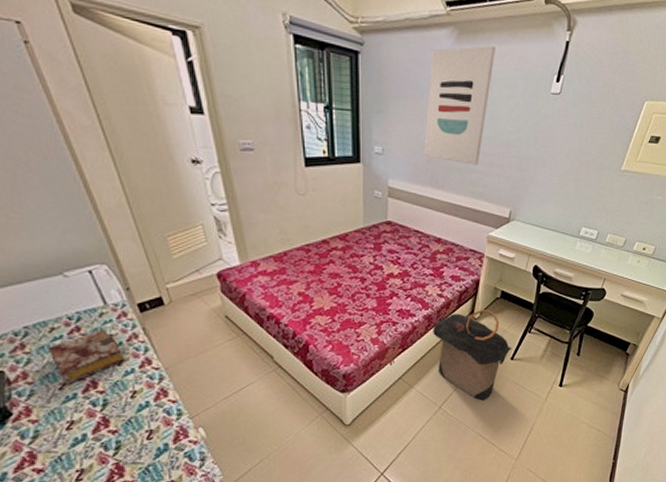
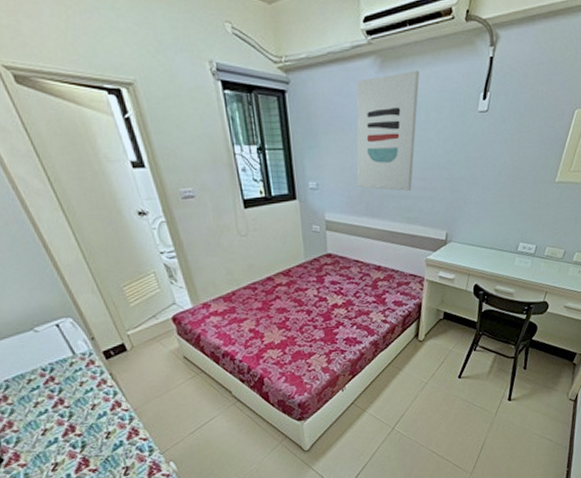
book: present [48,329,125,385] -> none [28,377,97,430]
laundry hamper: present [433,310,512,401] -> none [380,331,459,420]

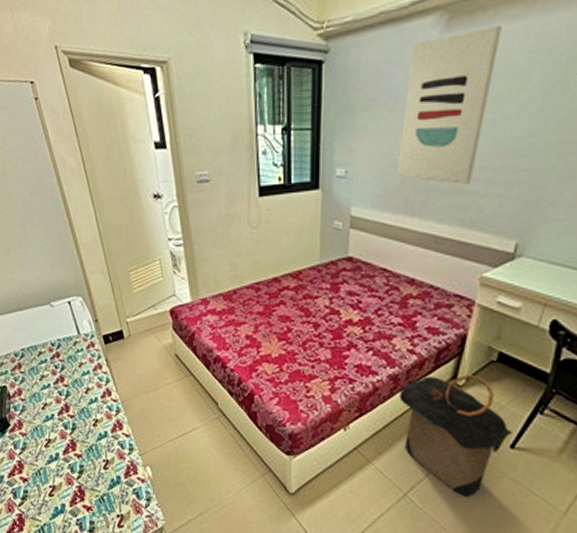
laundry hamper: none [380,331,459,420] -> present [399,375,513,497]

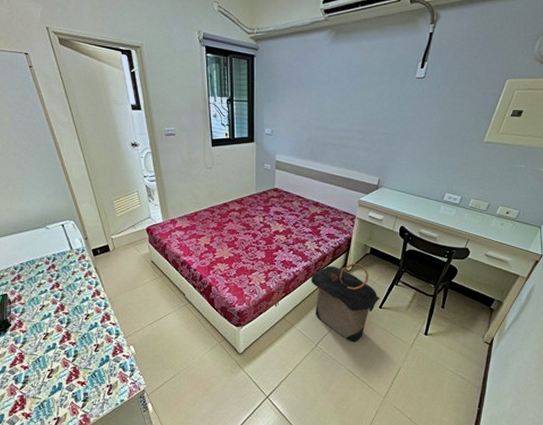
wall art: present [396,25,501,184] -> none [305,42,366,141]

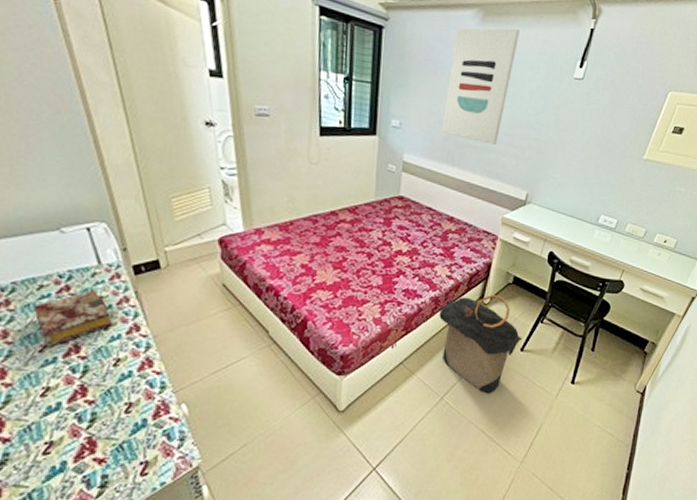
book: none [35,267,82,307] -> present [33,289,112,347]
wall art: none [305,42,366,141] -> present [441,28,520,145]

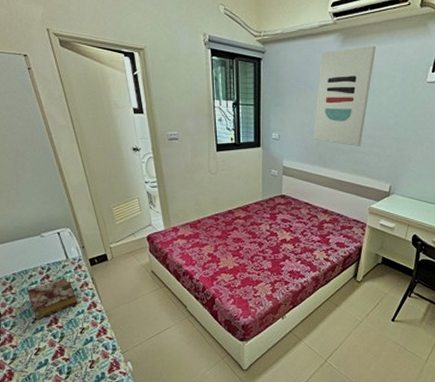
laundry hamper: present [439,295,523,394] -> none [320,274,393,358]

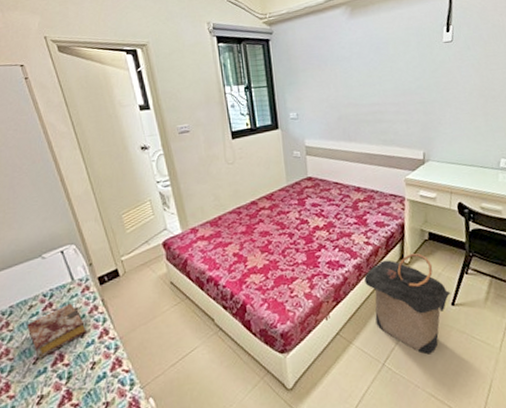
wall art: present [313,45,376,146] -> none [330,13,386,116]
laundry hamper: none [320,274,393,358] -> present [364,253,451,355]

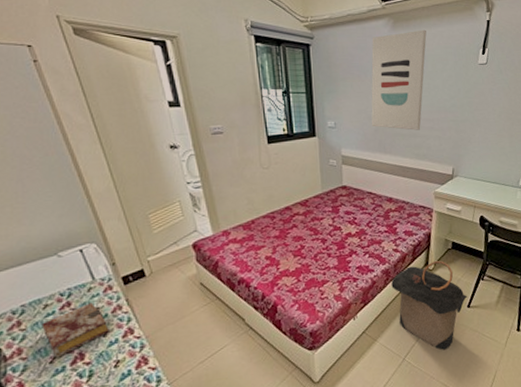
wall art: none [330,13,386,116] -> present [371,29,427,131]

